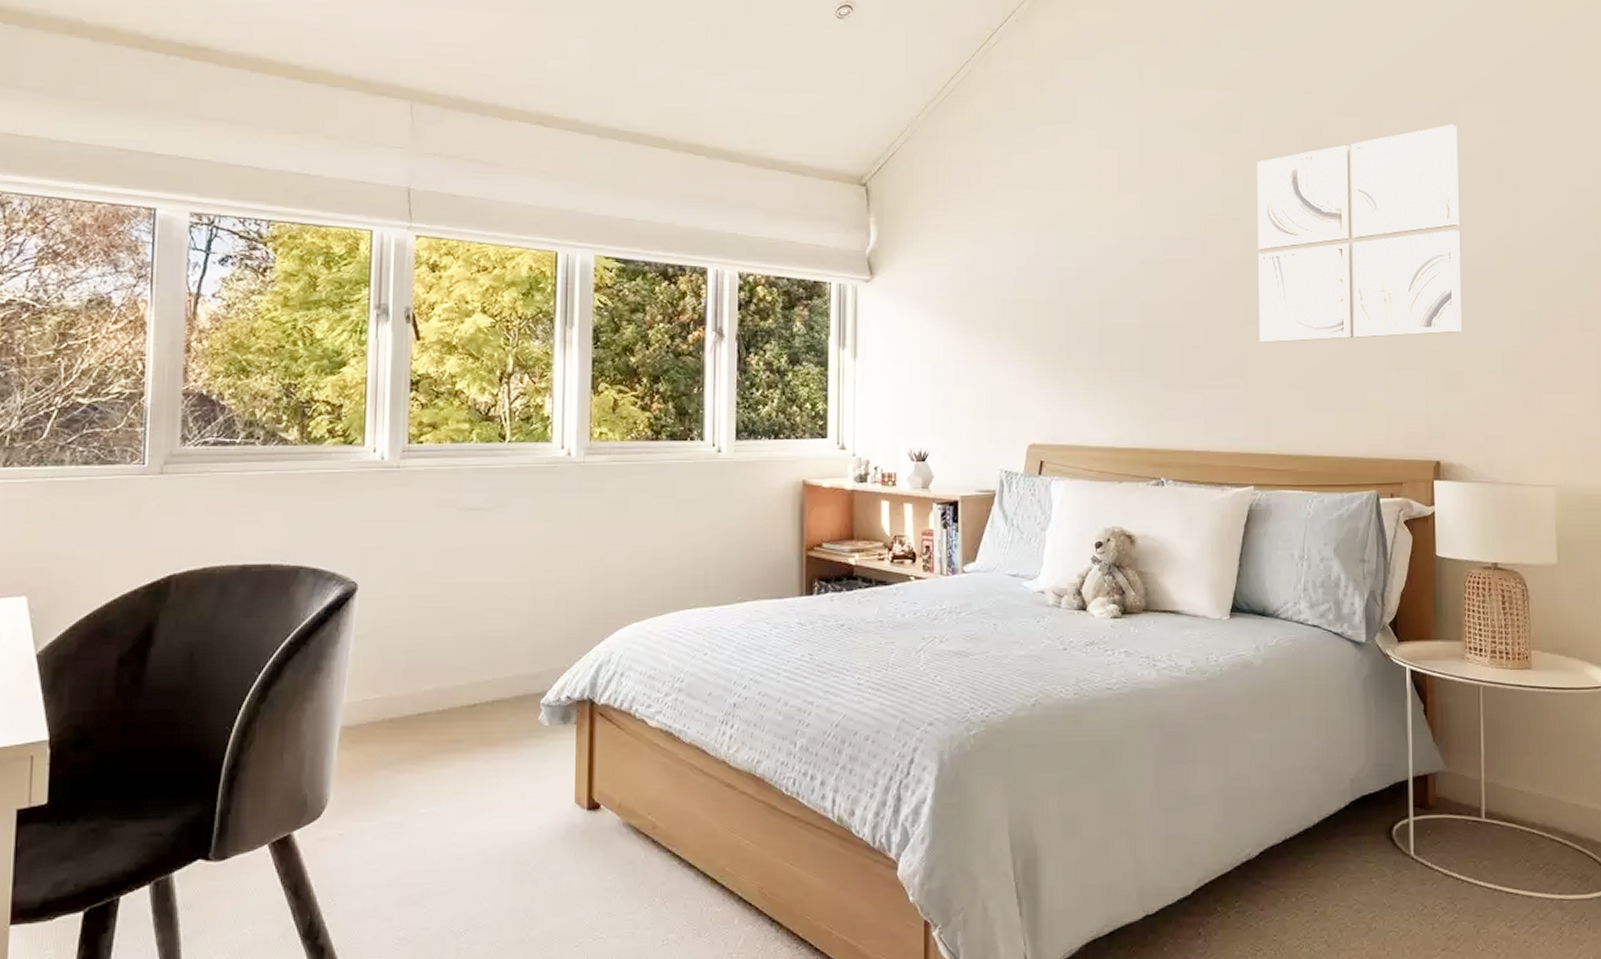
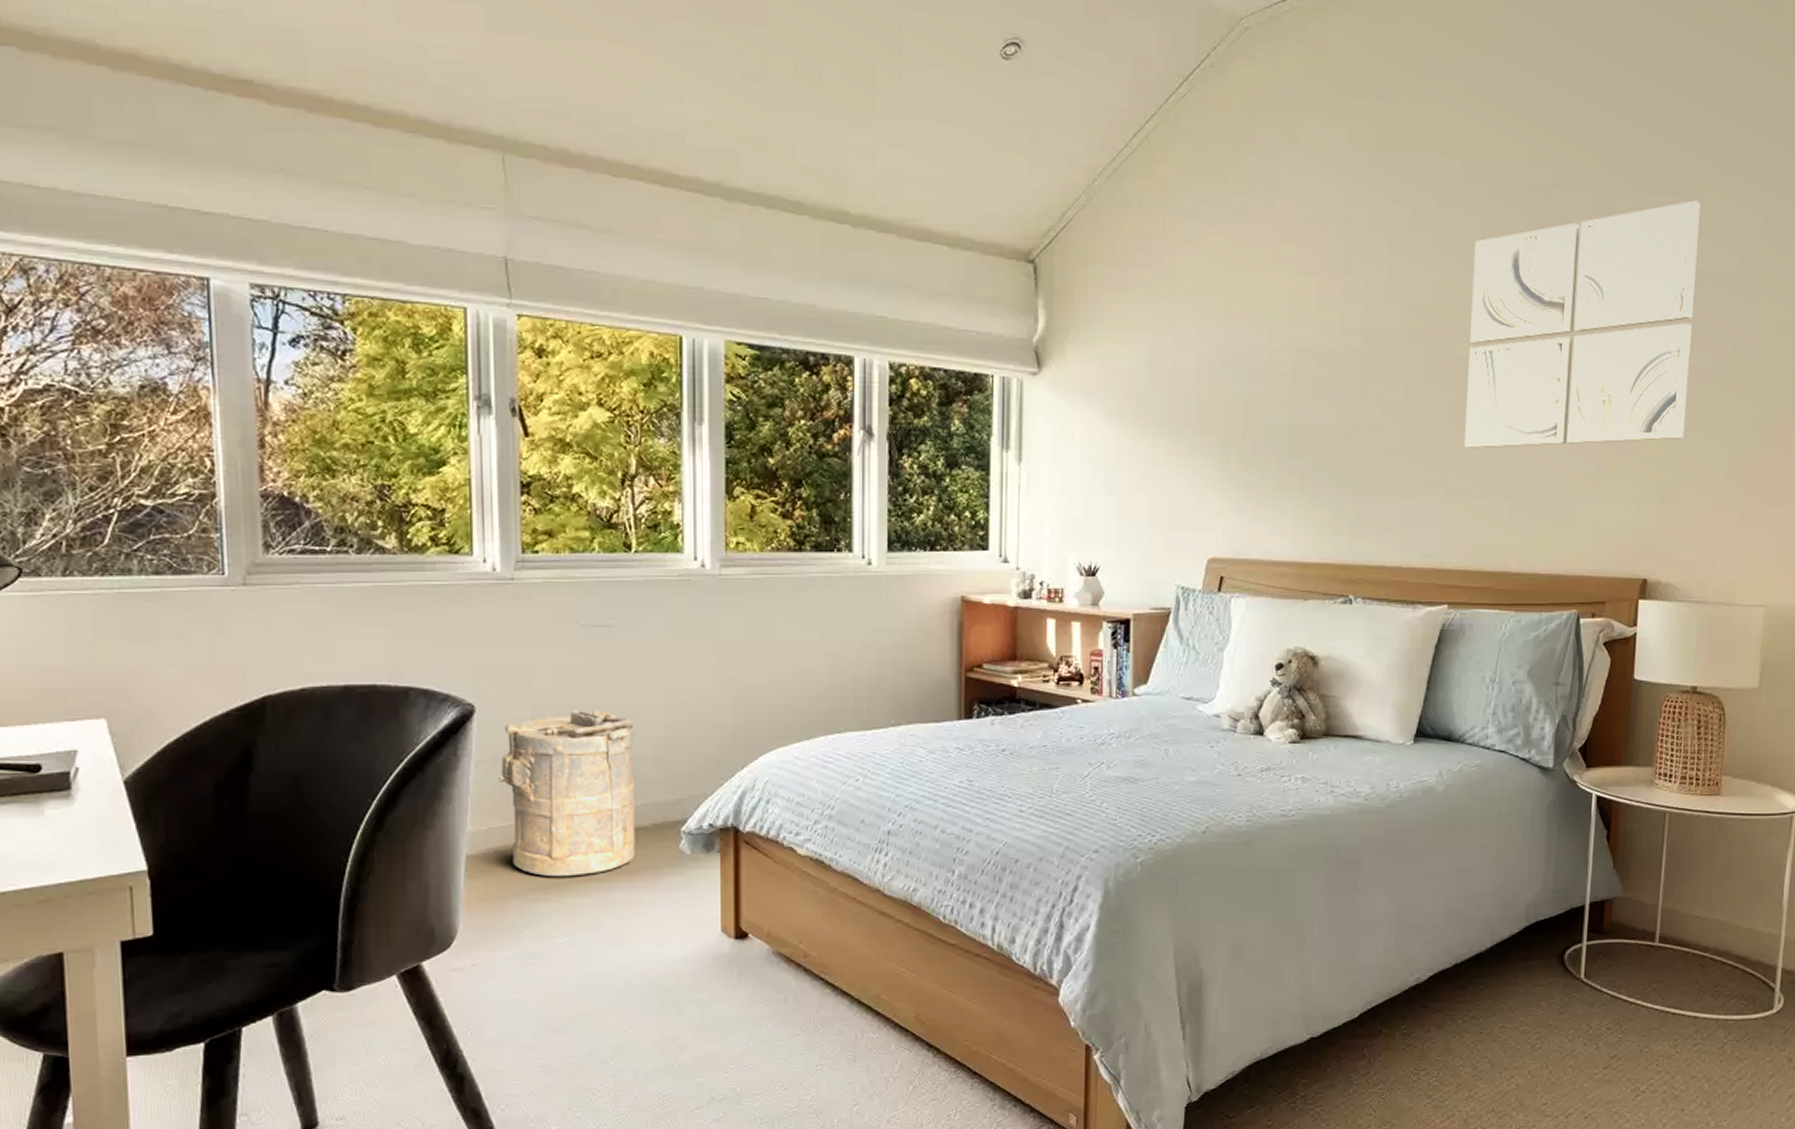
laundry hamper: none [375,587,502,748] -> present [499,709,635,877]

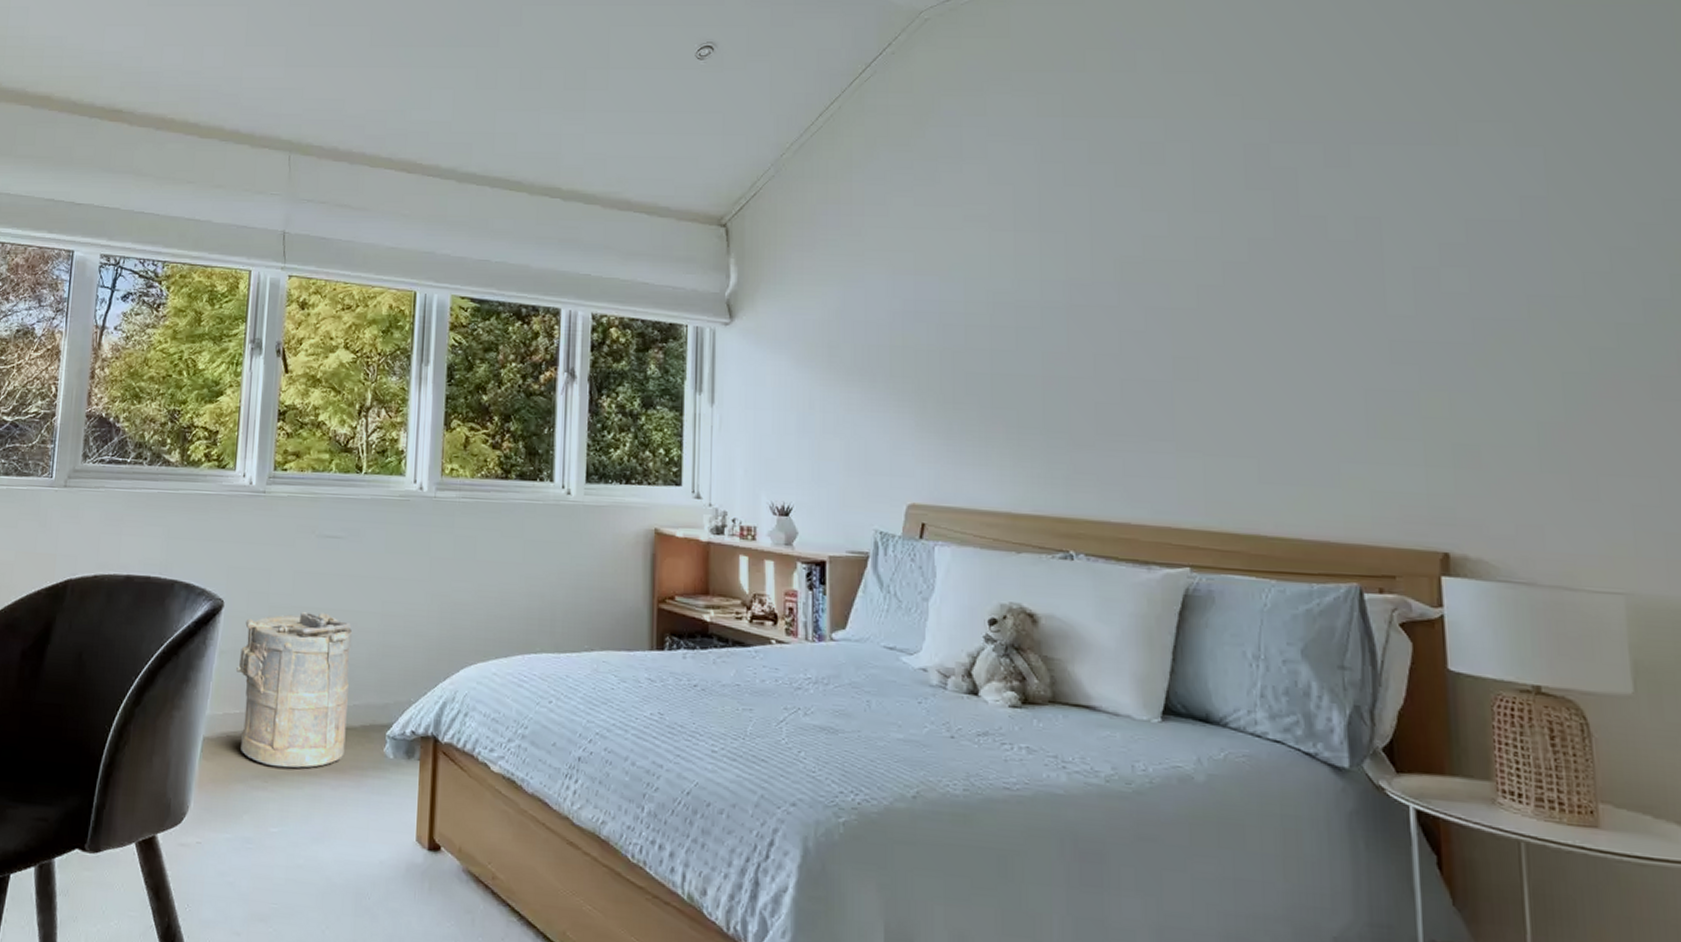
wall art: present [1464,200,1701,448] -> none [1186,149,1475,402]

